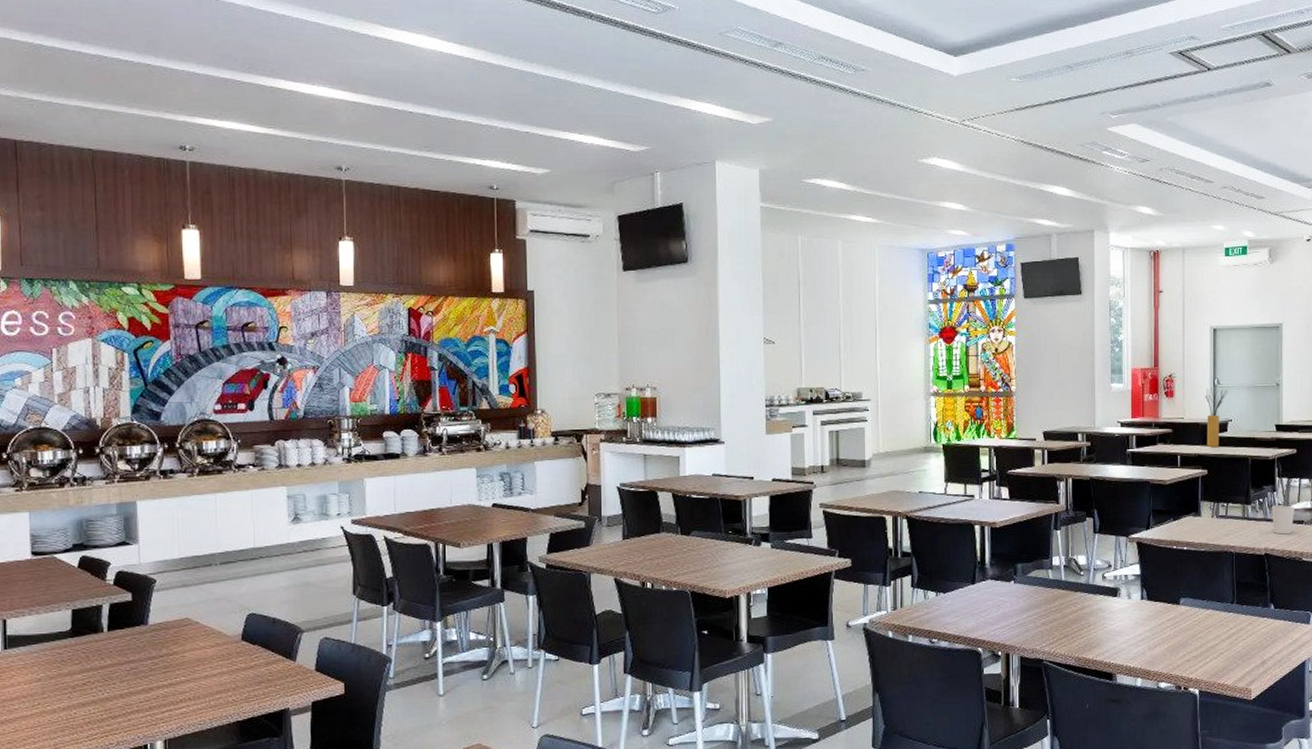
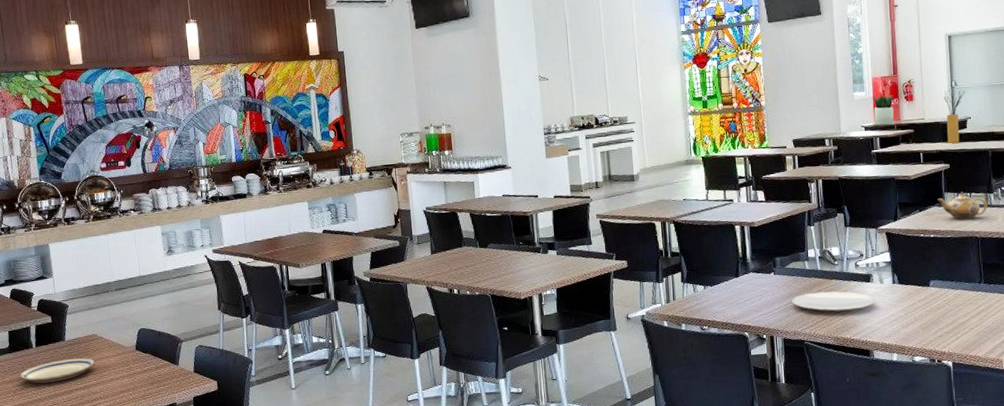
plate: none [83,647,185,679] -> present [20,358,95,384]
plate: none [1031,605,1121,628] -> present [791,291,875,312]
planter: none [1129,387,1153,423] -> present [872,94,895,127]
teapot: none [1194,501,1244,533] -> present [938,191,987,220]

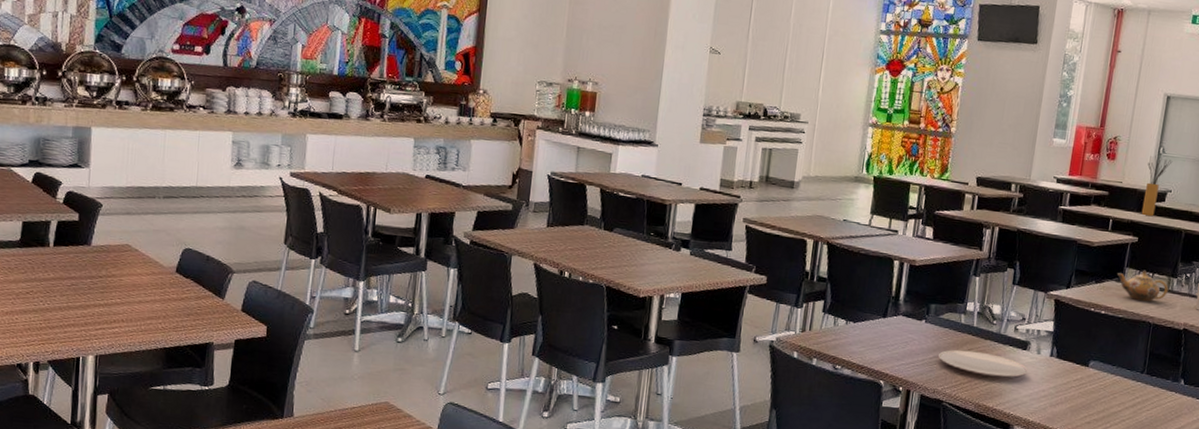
plate: present [20,358,95,384] -> none [27,267,123,292]
planter: present [872,94,895,127] -> none [1066,145,1094,183]

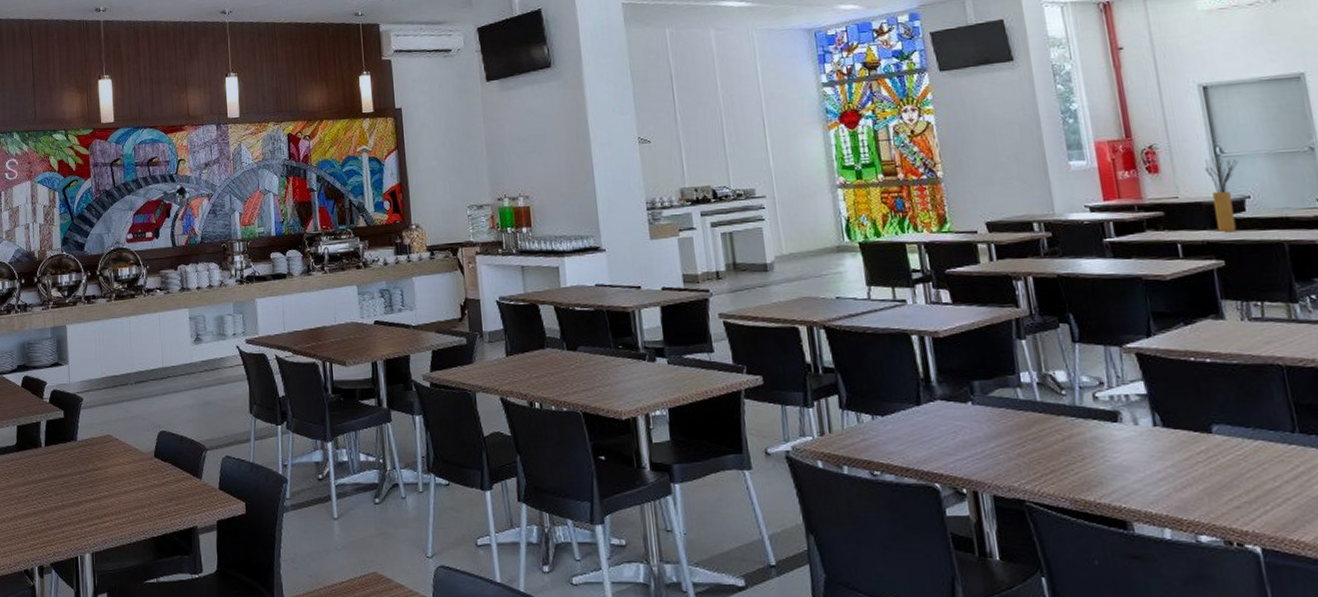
plate: present [938,350,1028,377] -> none [1000,432,1129,461]
teapot: present [1117,270,1169,302] -> none [1212,299,1292,340]

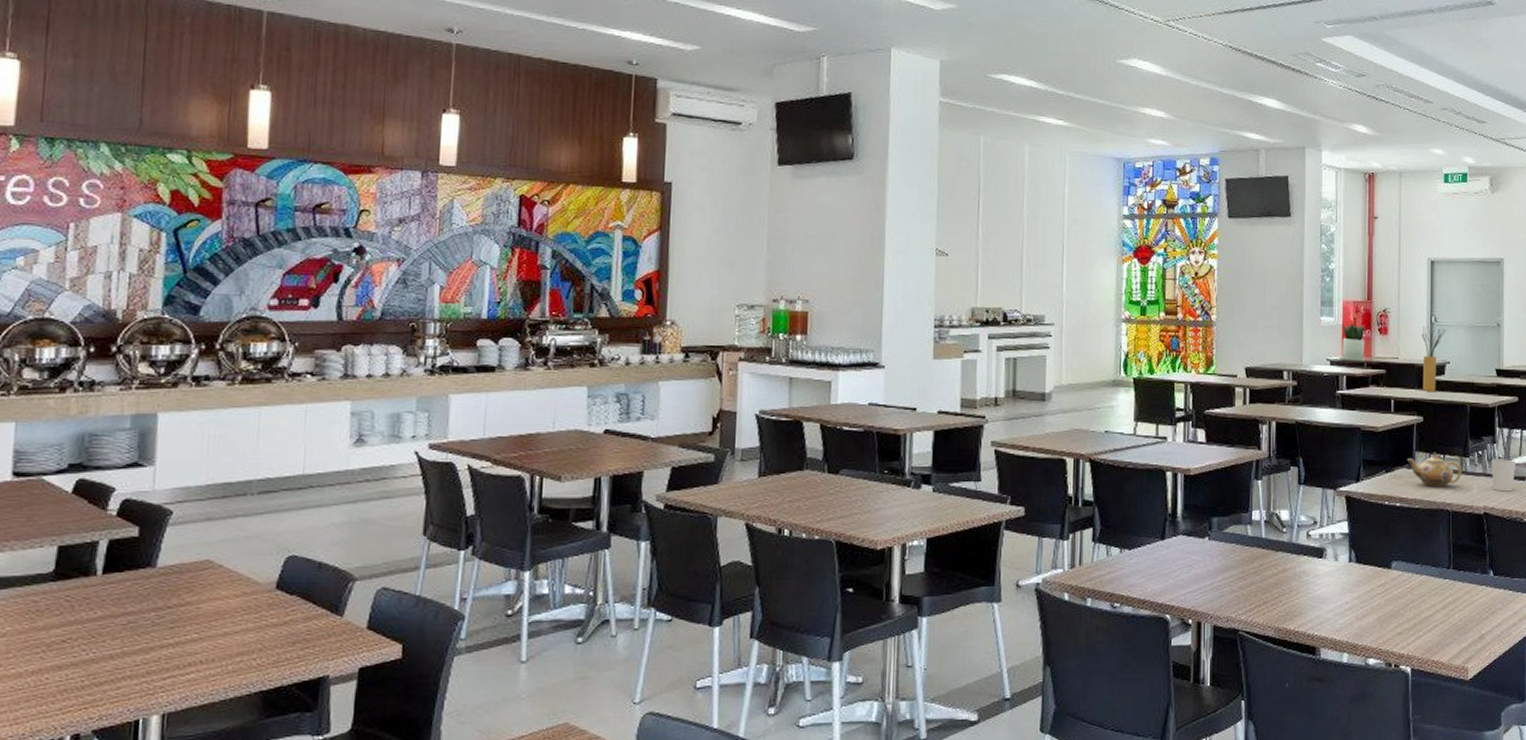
planter: none [1098,163,1135,207] -> present [1339,322,1365,362]
teapot: none [1212,299,1292,340] -> present [1408,452,1462,488]

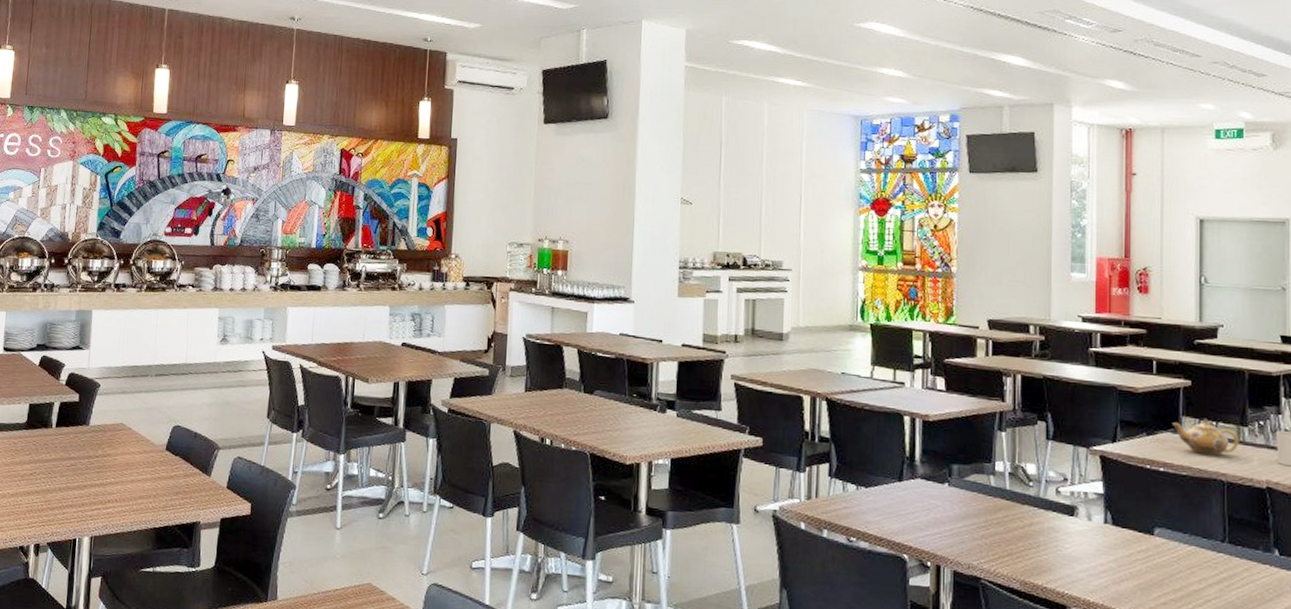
planter: present [1339,322,1365,362] -> none [1092,279,1122,321]
vase: present [1421,325,1447,392] -> none [1189,286,1219,356]

